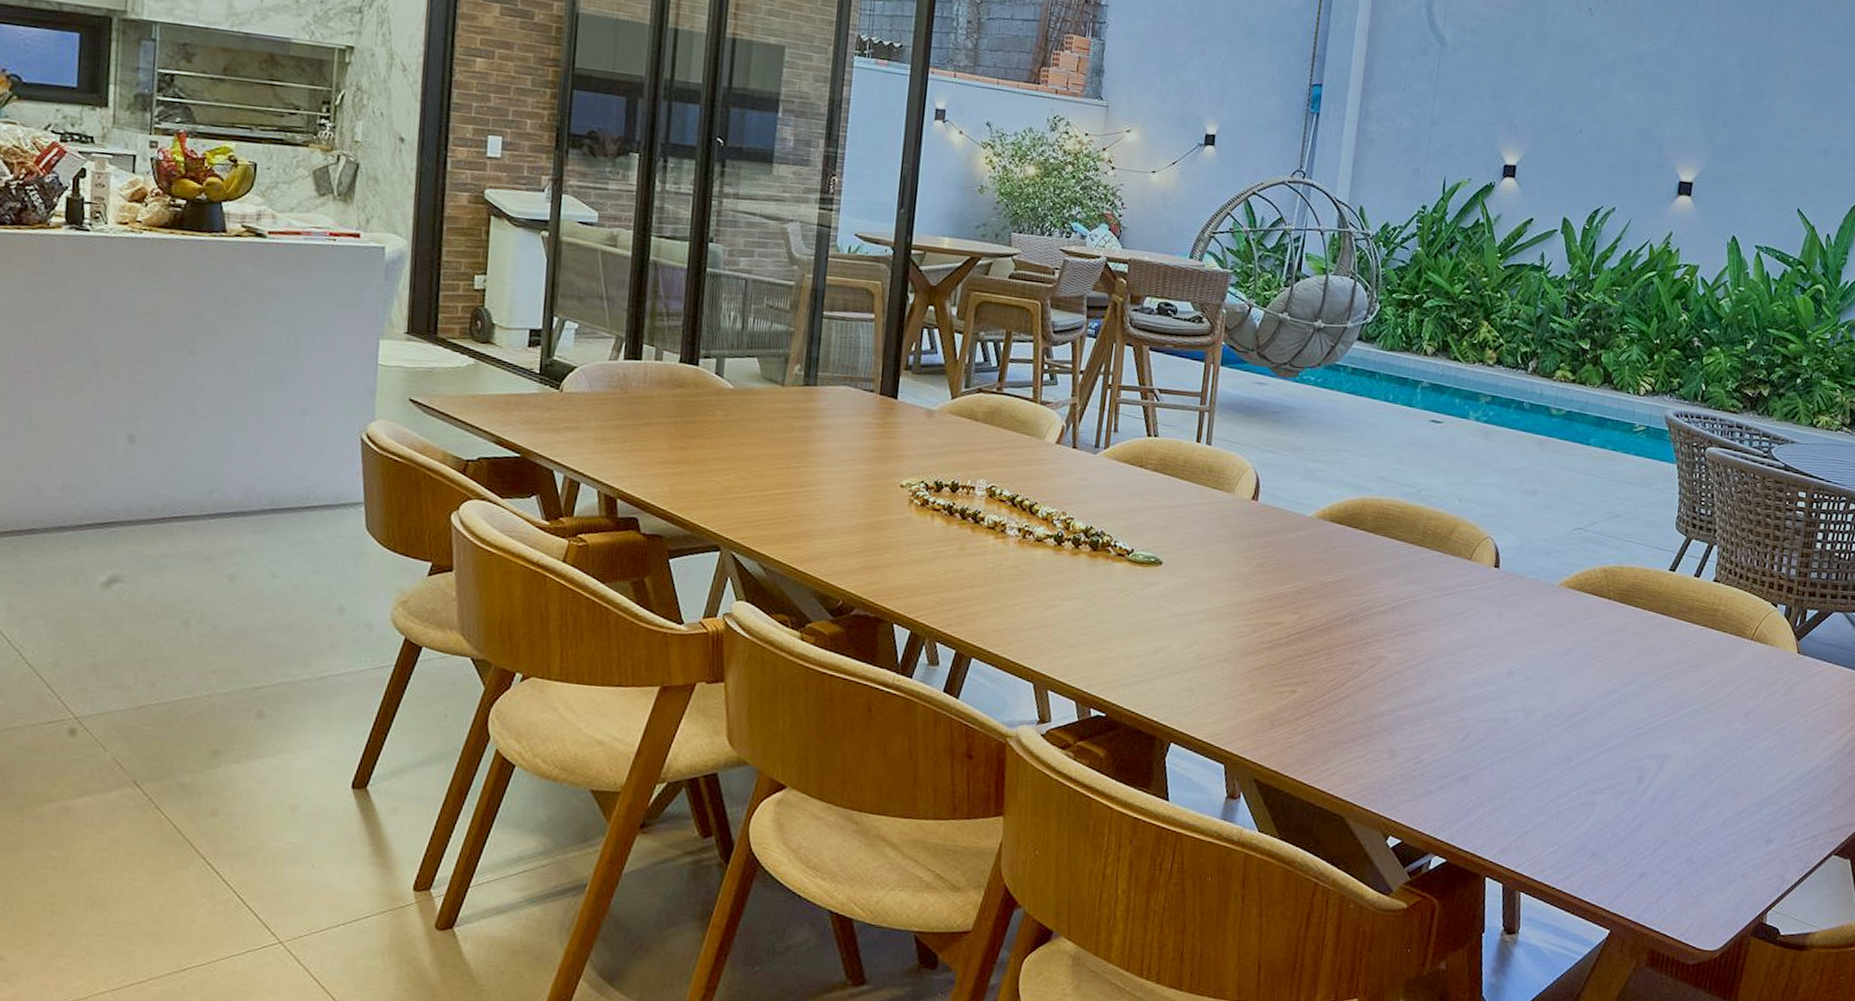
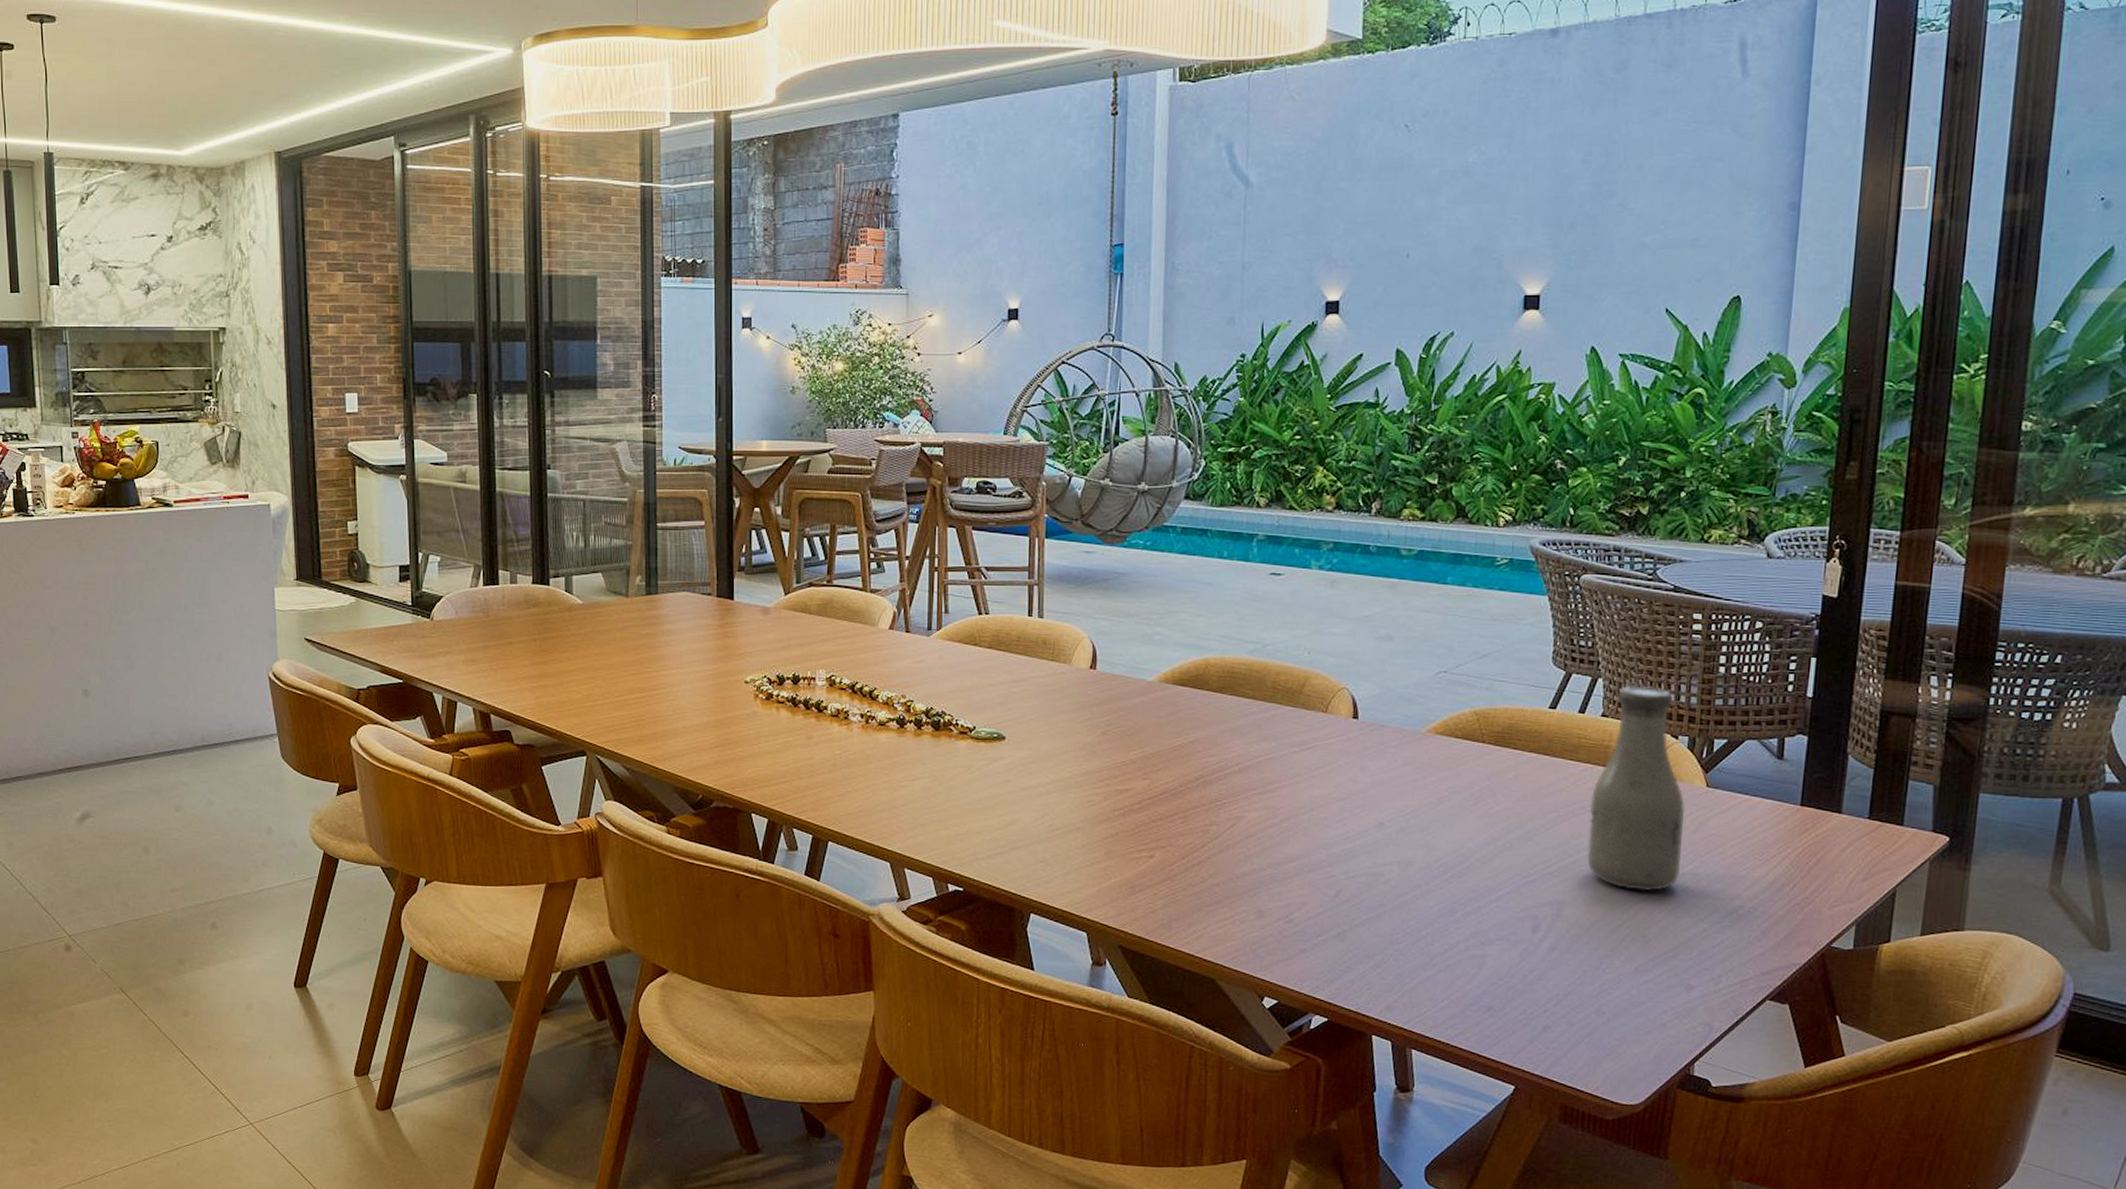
bottle: none [1690,554,1778,749] -> present [1587,685,1686,892]

